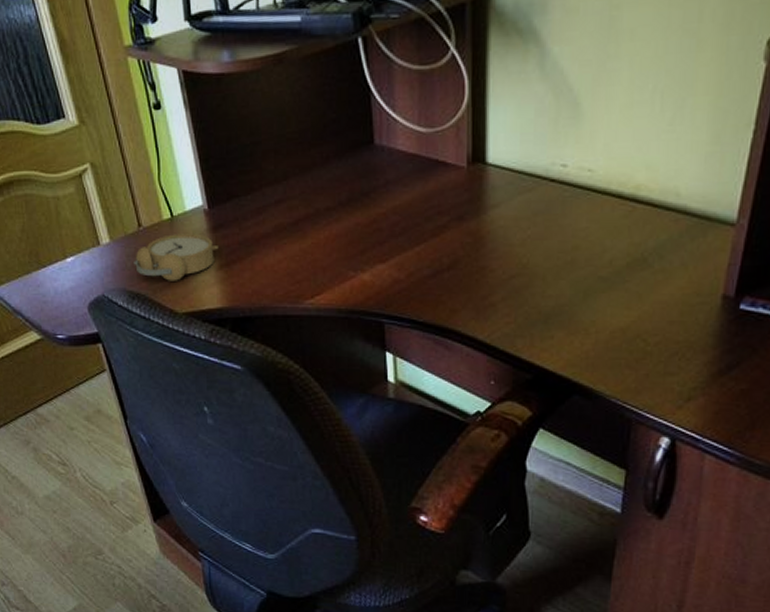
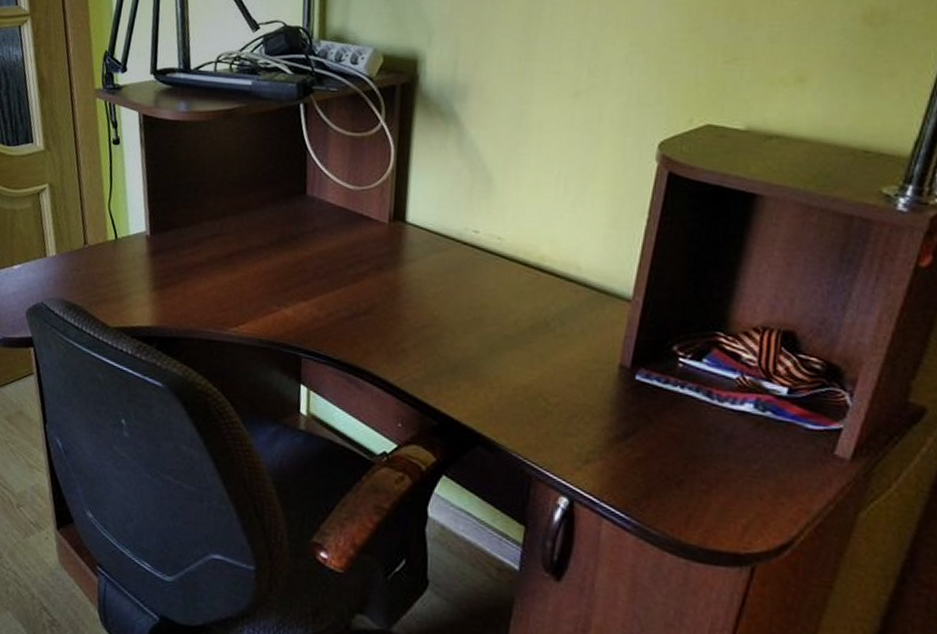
alarm clock: present [133,234,219,281] -> none [75,254,155,297]

